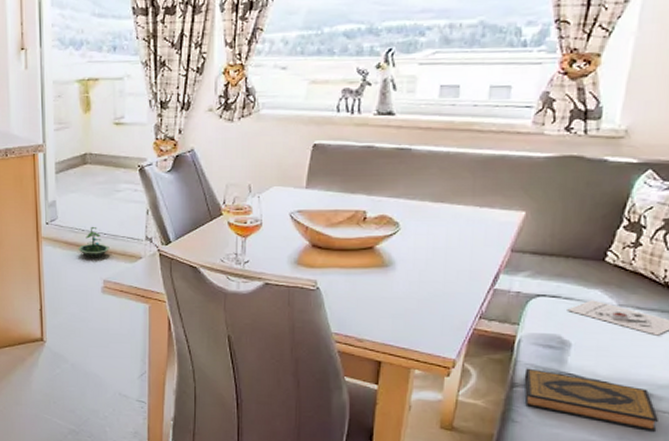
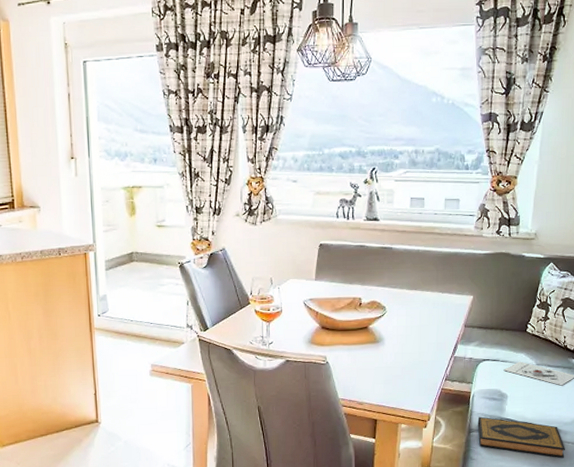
terrarium: present [78,226,110,258] -> none [128,316,156,345]

